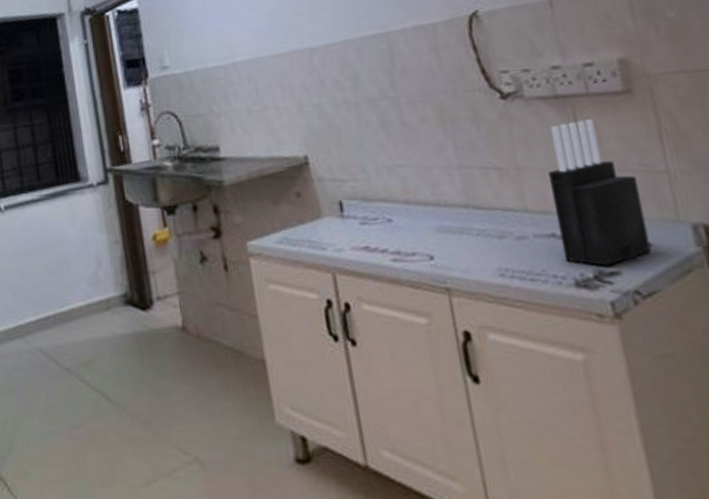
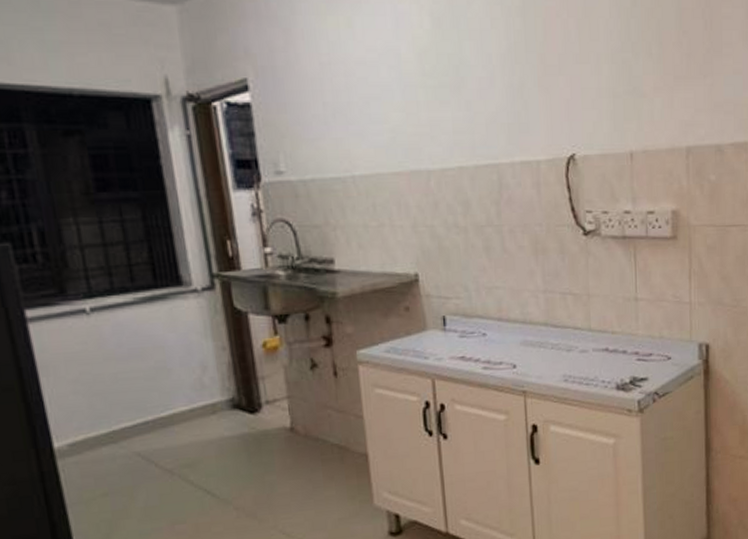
knife block: present [548,119,652,266] -> none [610,258,670,374]

